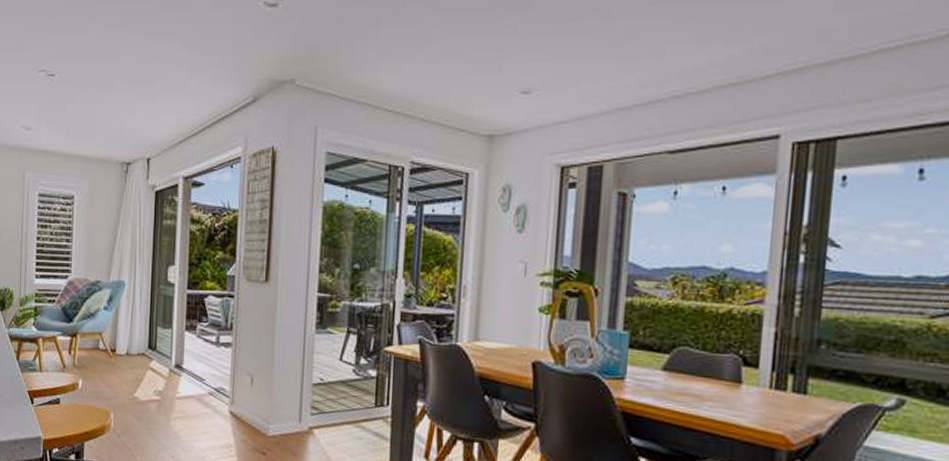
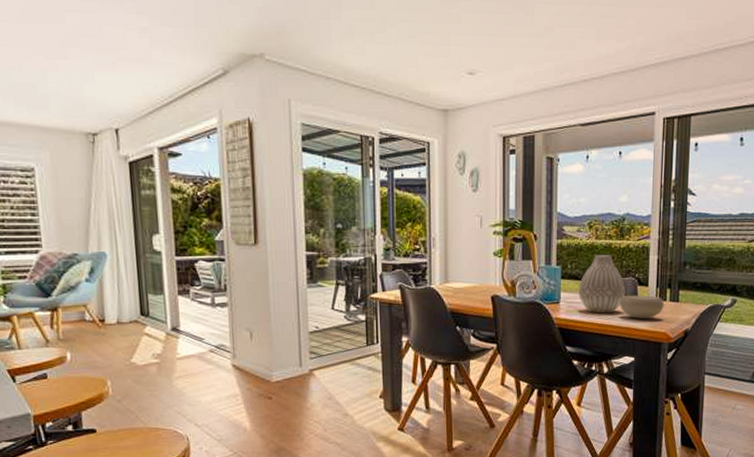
vase: none [653,321,723,400] -> present [579,255,625,313]
bowl: none [713,377,783,413] -> present [620,295,664,319]

